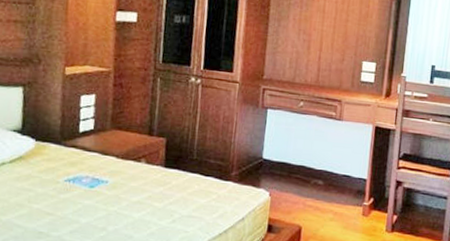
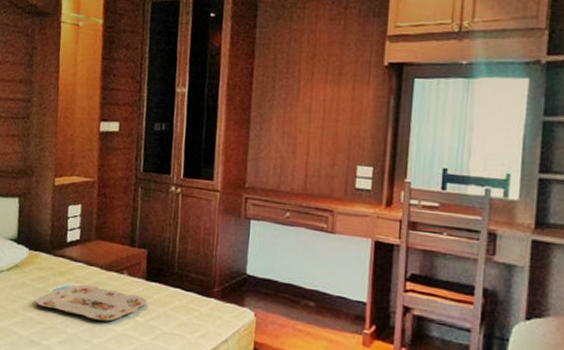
serving tray: none [43,173,166,209] -> present [35,284,148,322]

